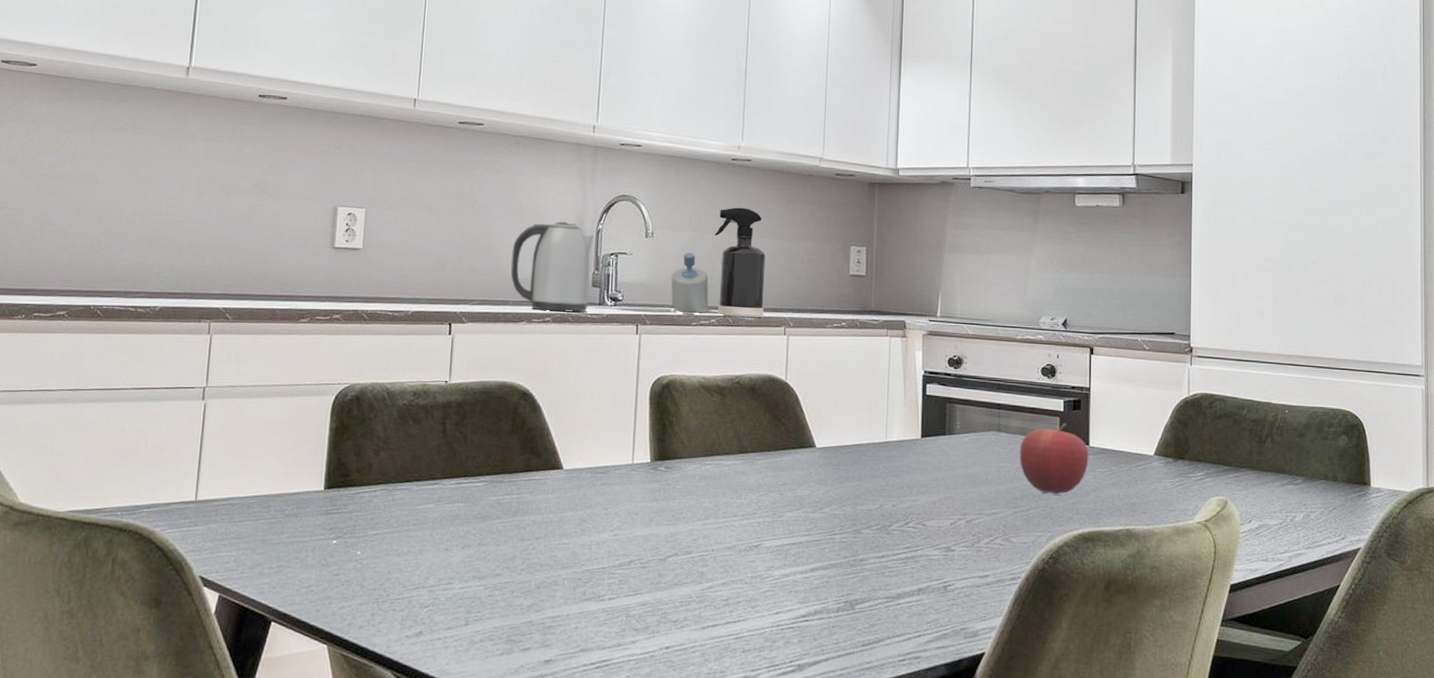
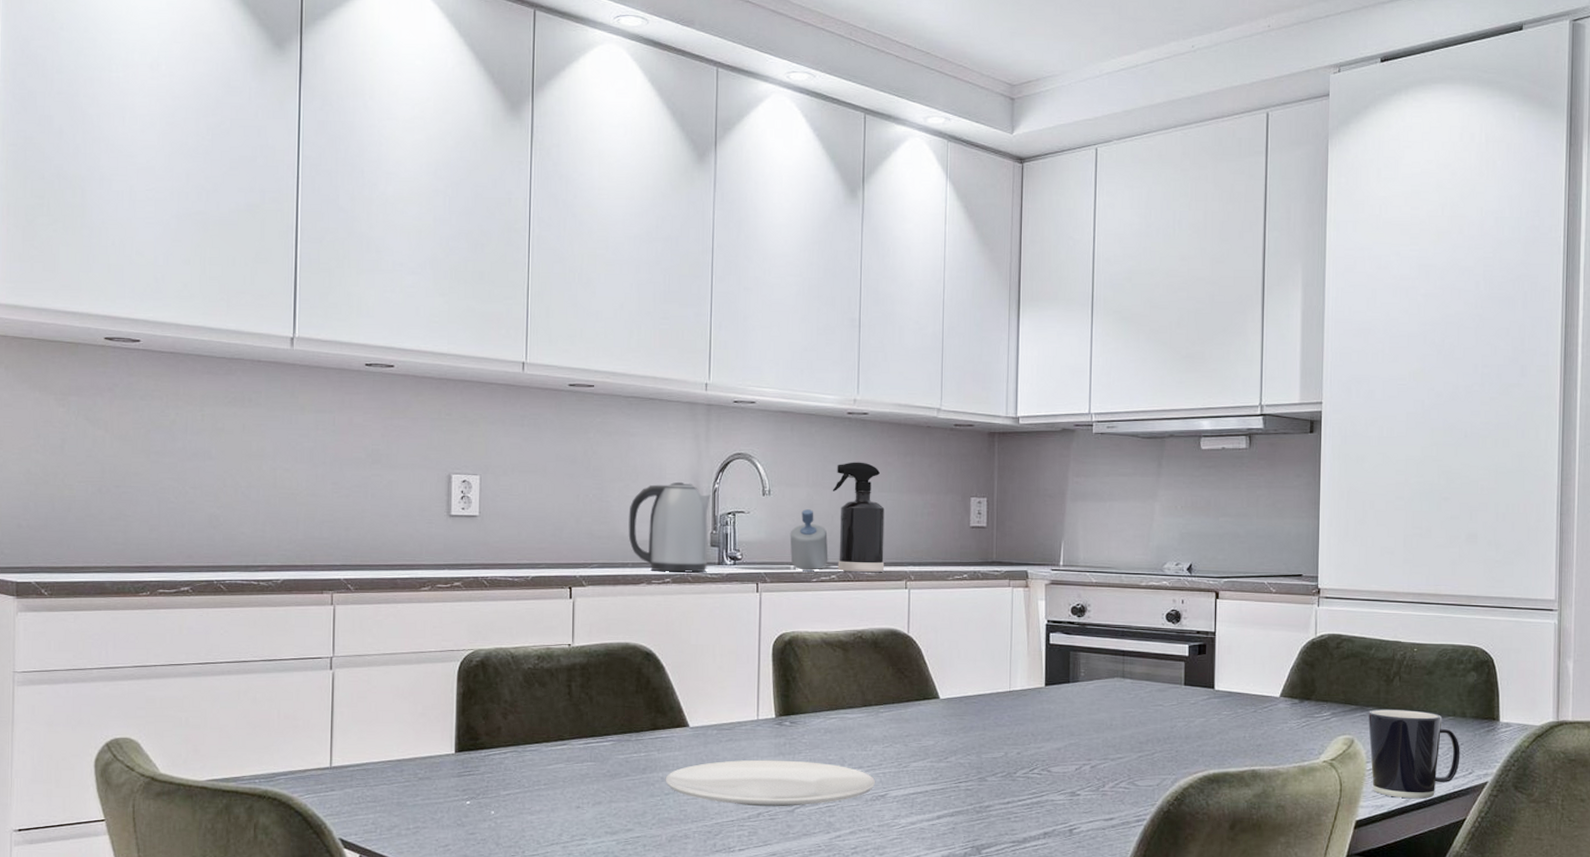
plate: none [536,505,750,555] -> present [665,759,876,807]
fruit: present [1019,423,1089,494] -> none [1144,668,1214,738]
mug: none [1241,470,1333,564] -> present [1367,708,1460,799]

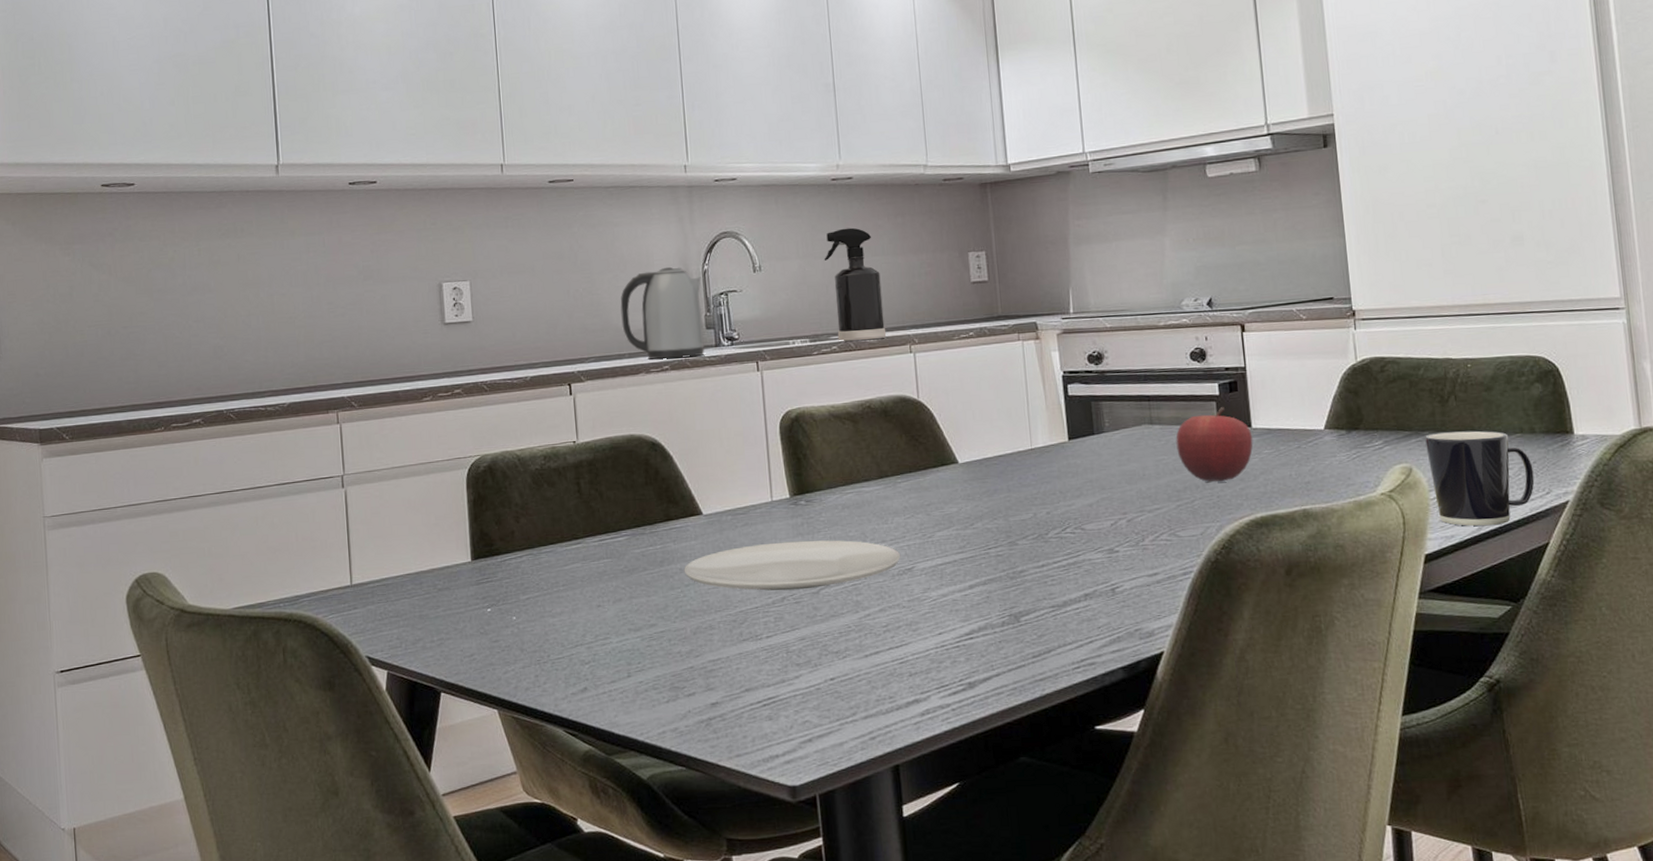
soap dispenser: present [789,509,828,571] -> none [785,281,828,344]
fruit: none [1144,668,1214,738] -> present [1176,407,1253,482]

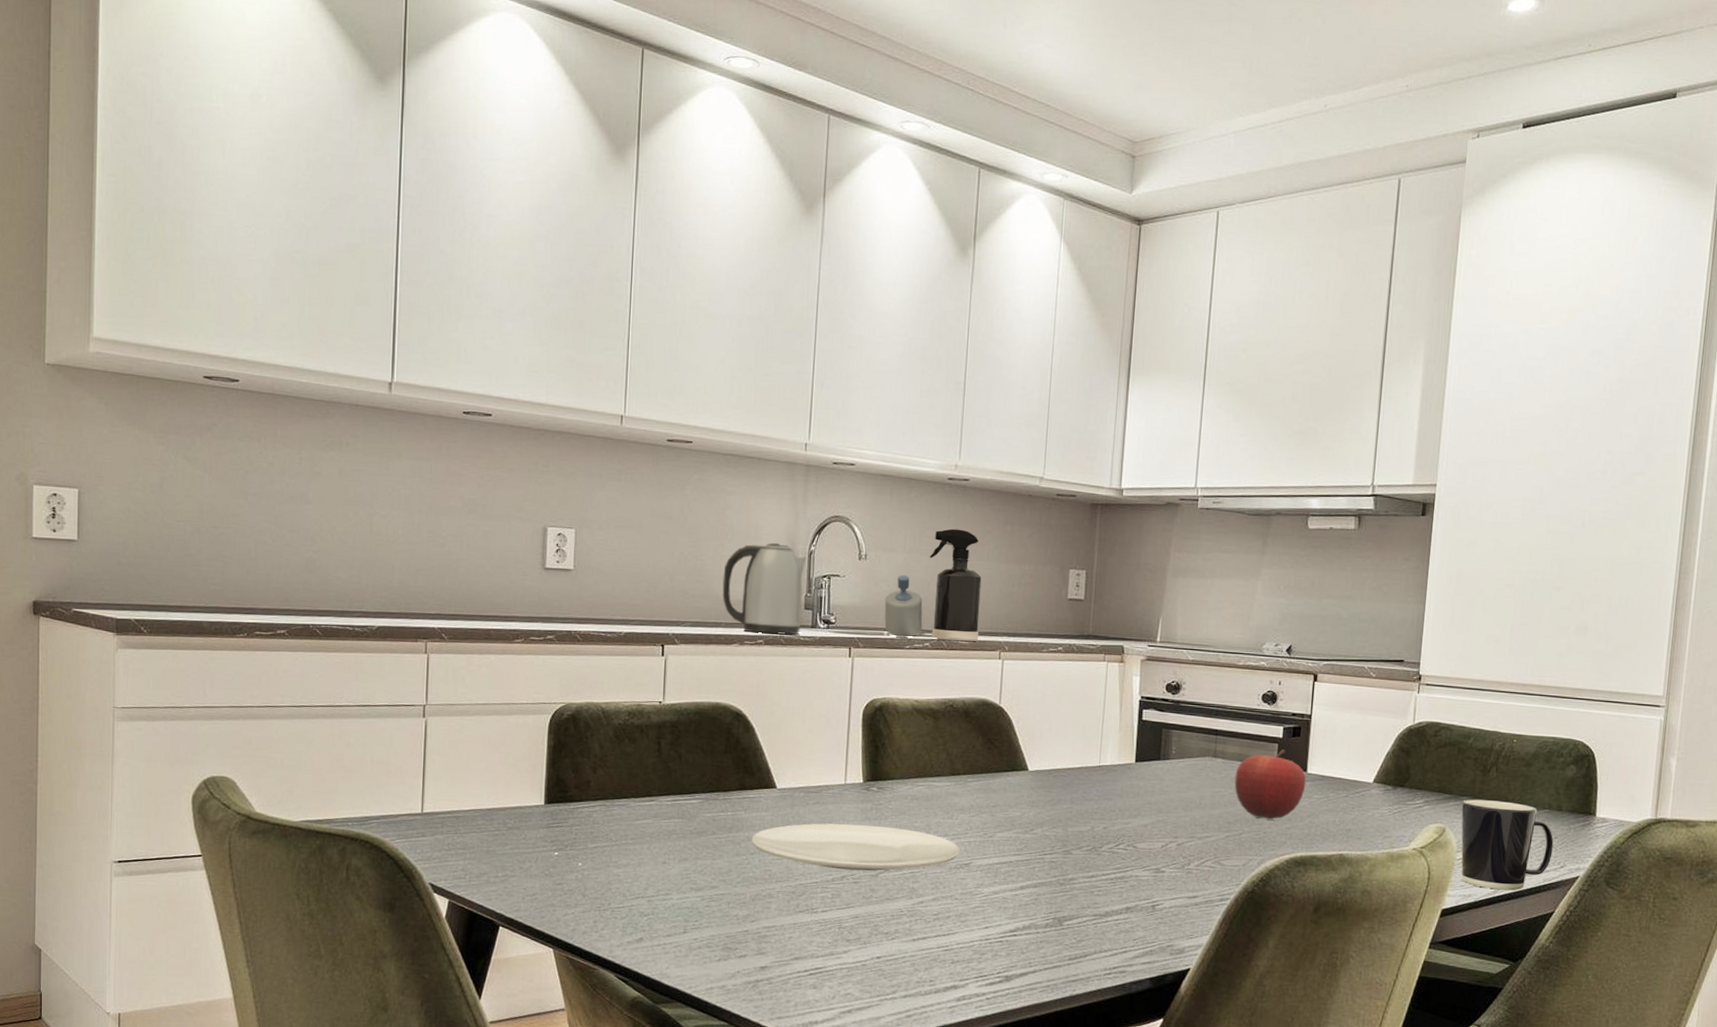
soap dispenser: none [785,281,828,344] -> present [884,575,923,637]

